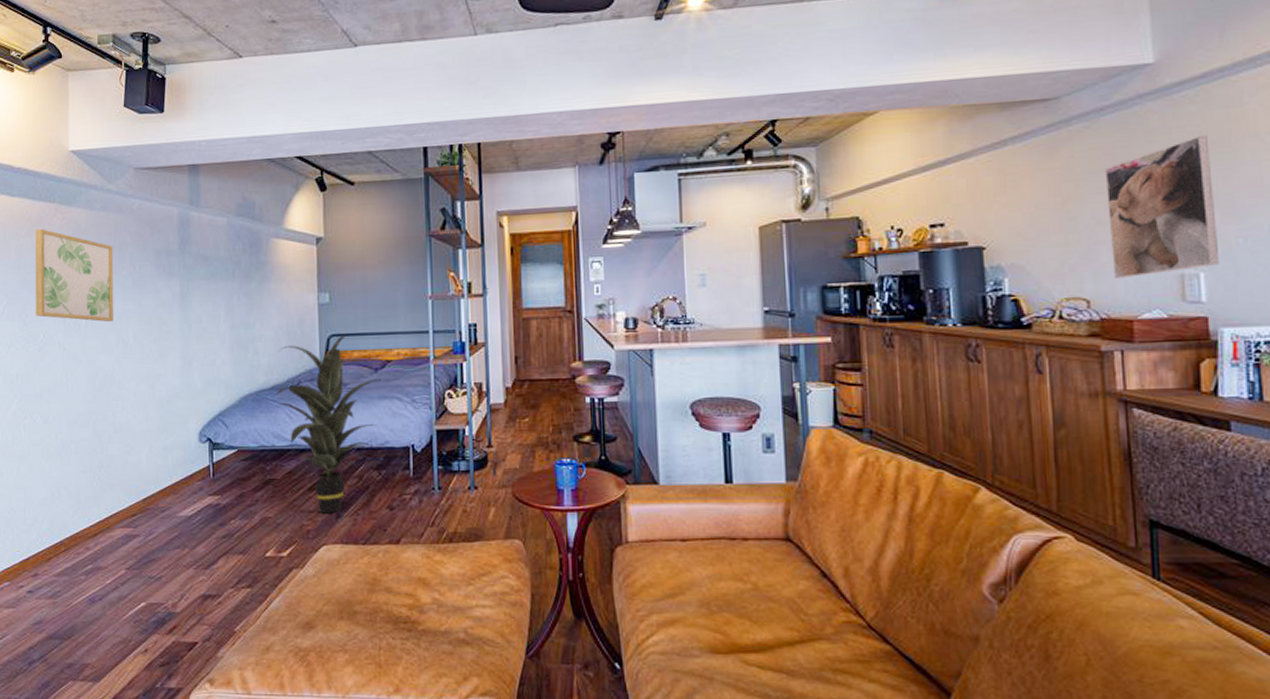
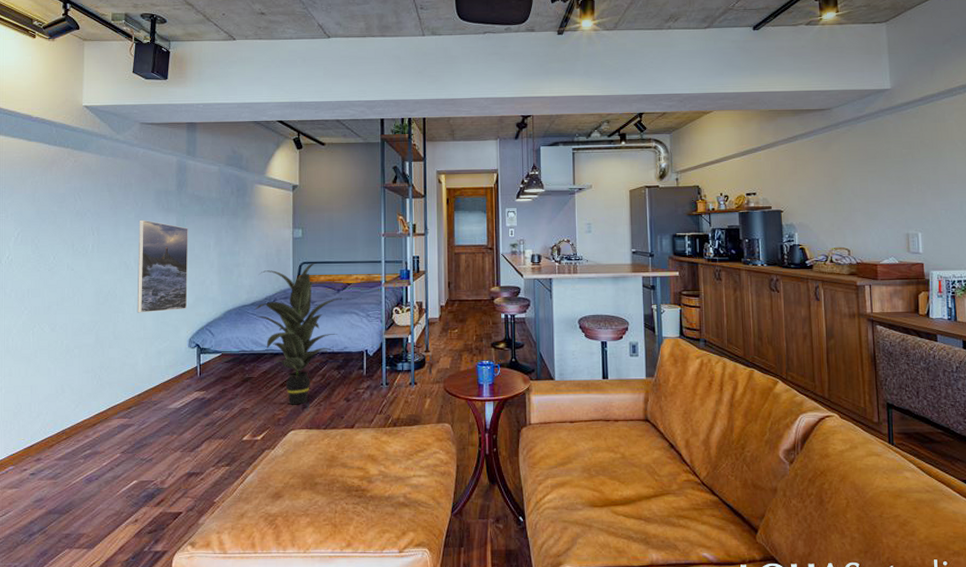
wall art: present [35,228,114,322] -> none [47,168,119,248]
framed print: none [137,286,196,401] -> present [137,219,188,313]
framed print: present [1104,135,1220,278] -> none [860,140,931,235]

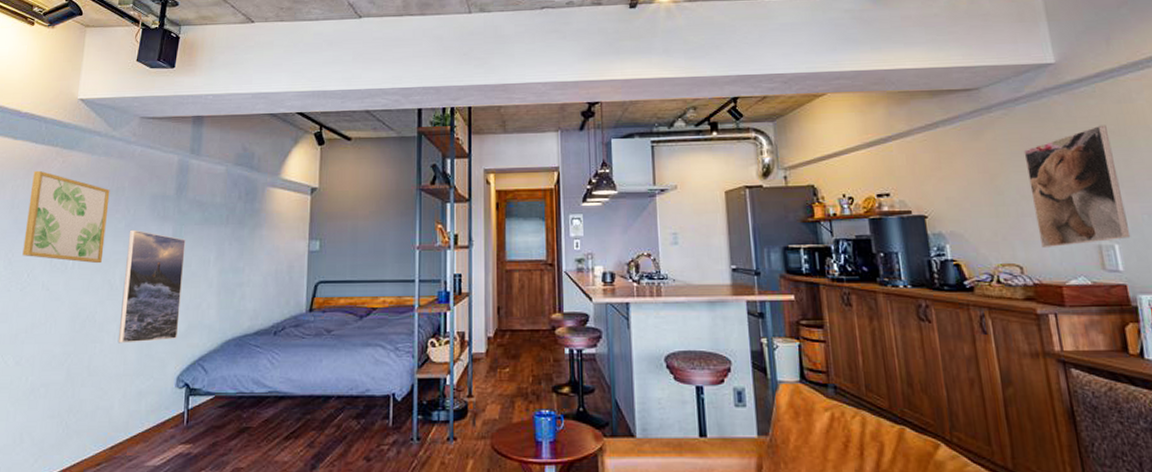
wall art: none [47,168,119,248] -> present [22,170,110,264]
indoor plant: present [254,262,351,405] -> none [257,281,376,465]
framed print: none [860,140,931,235] -> present [1023,125,1131,247]

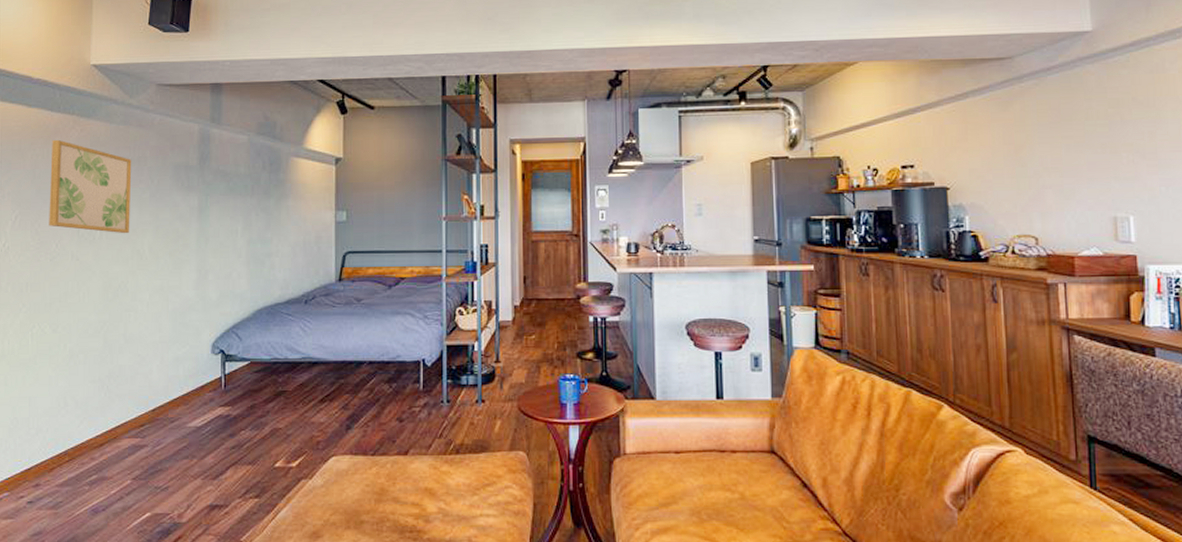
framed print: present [117,229,186,343] -> none [151,200,212,312]
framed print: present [1023,125,1131,247] -> none [1051,96,1147,219]

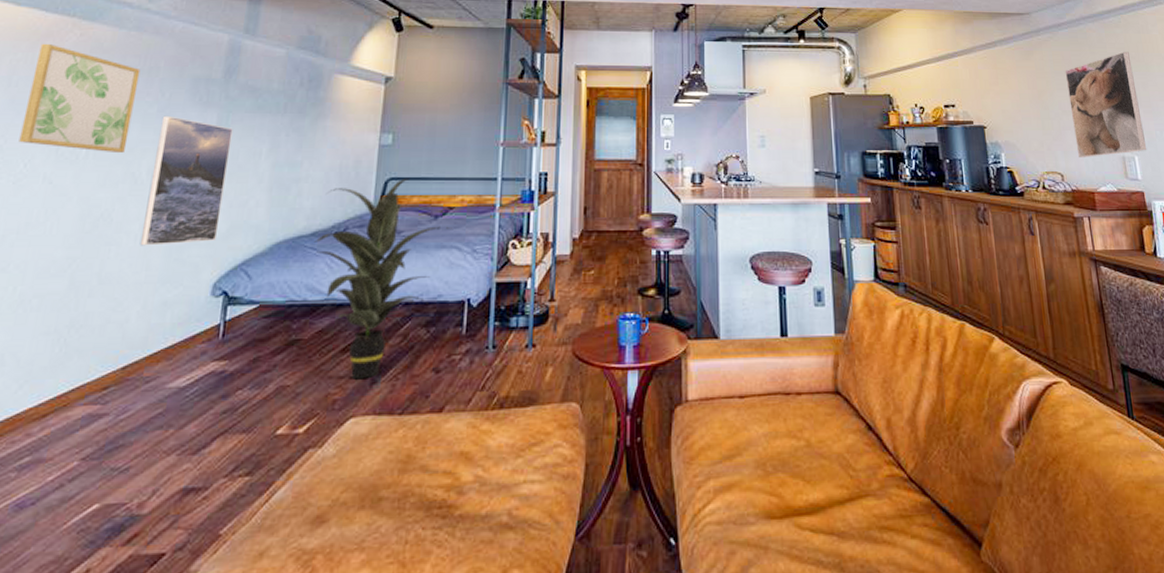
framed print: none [151,200,212,312] -> present [139,115,233,246]
indoor plant: none [289,251,405,425] -> present [314,178,452,380]
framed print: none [1051,96,1147,219] -> present [1065,51,1147,157]

